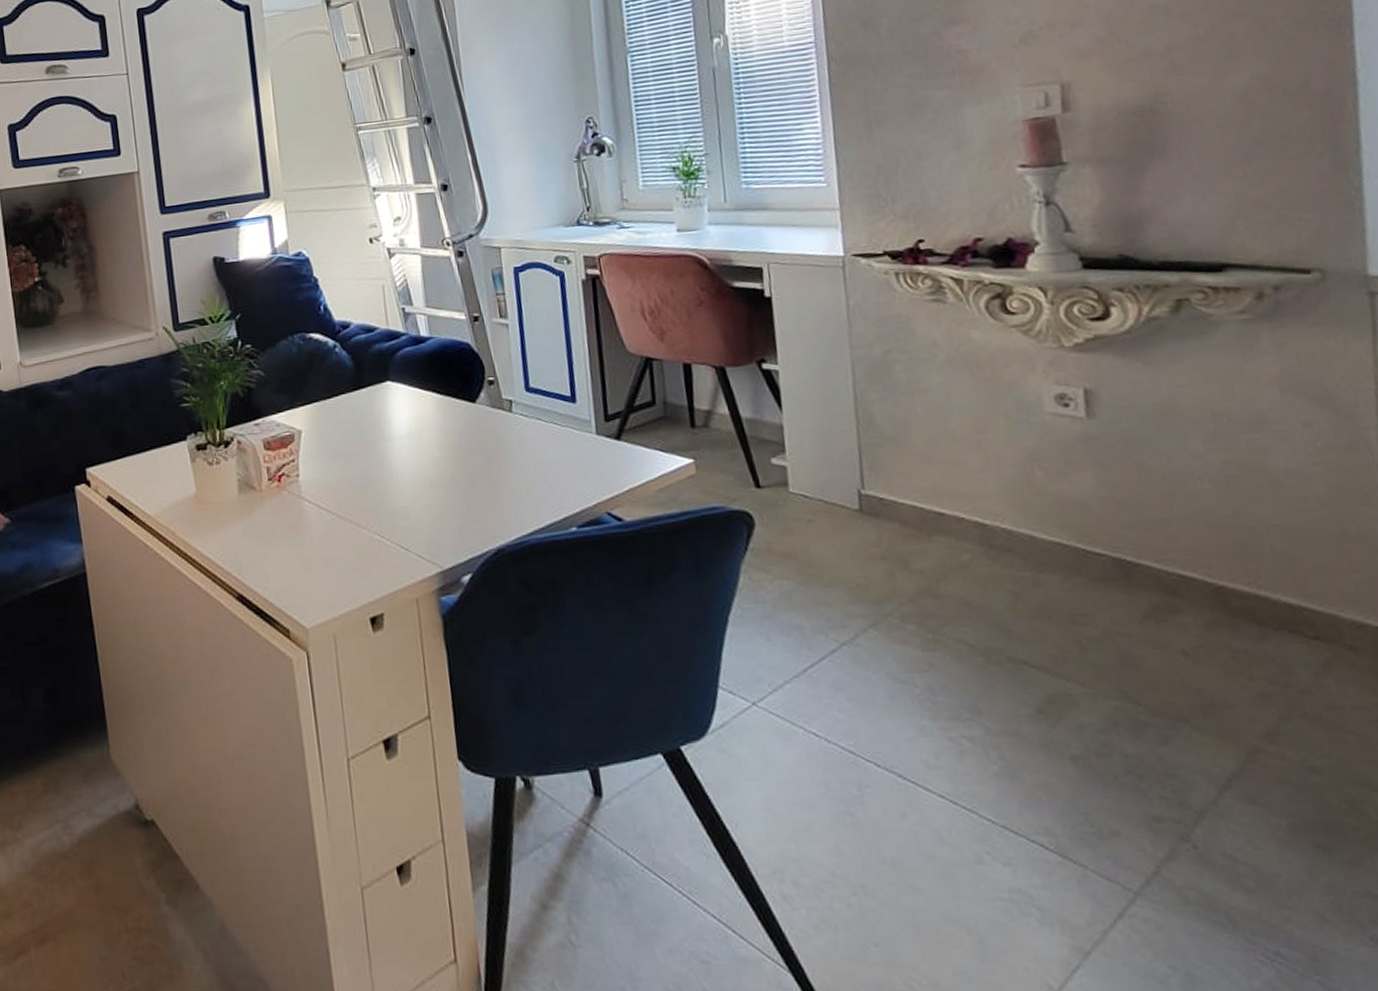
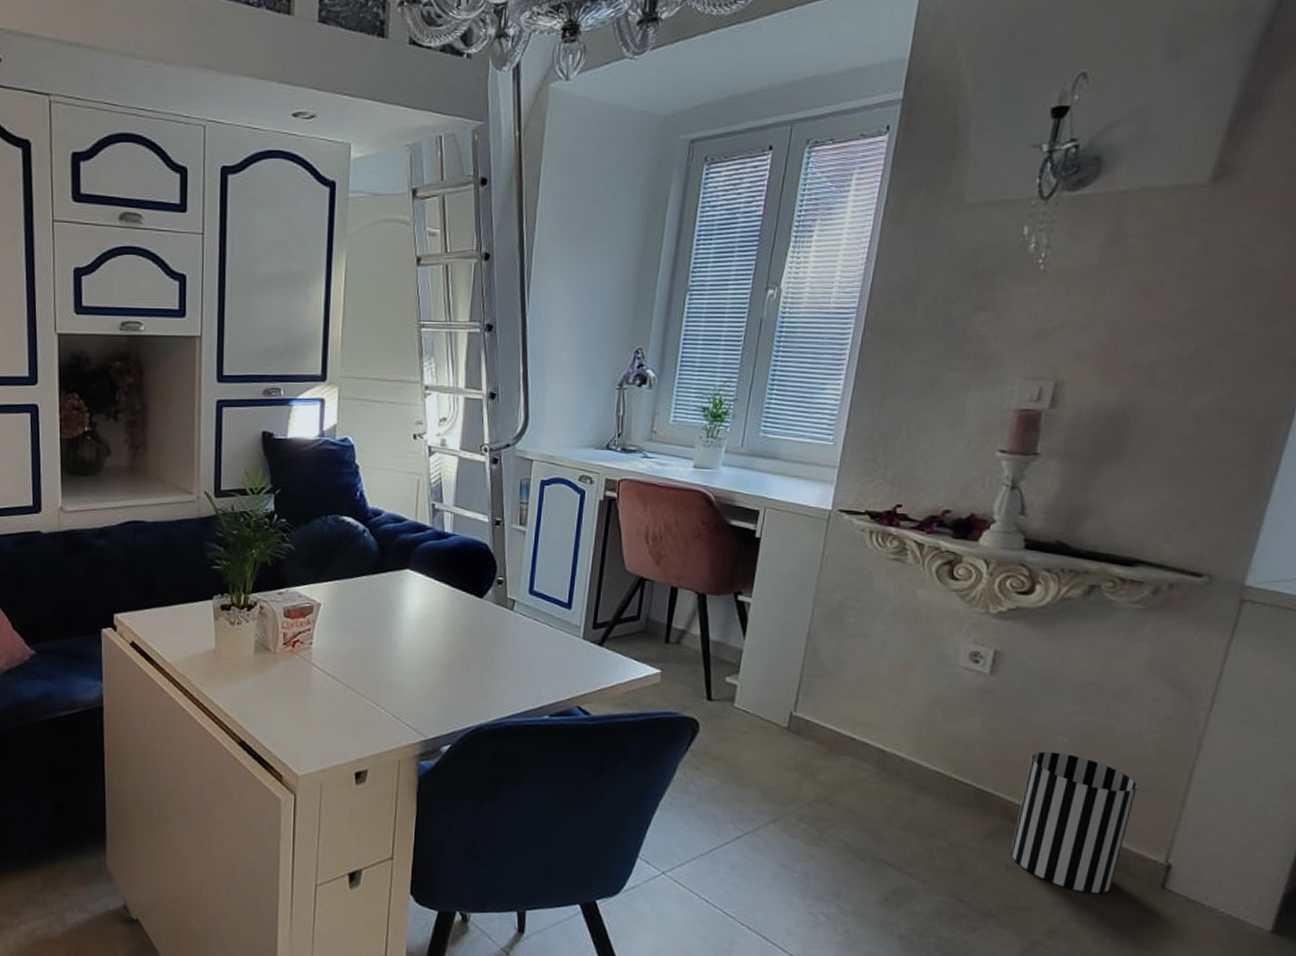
wastebasket: none [1170,502,1331,678] -> present [1010,751,1137,893]

